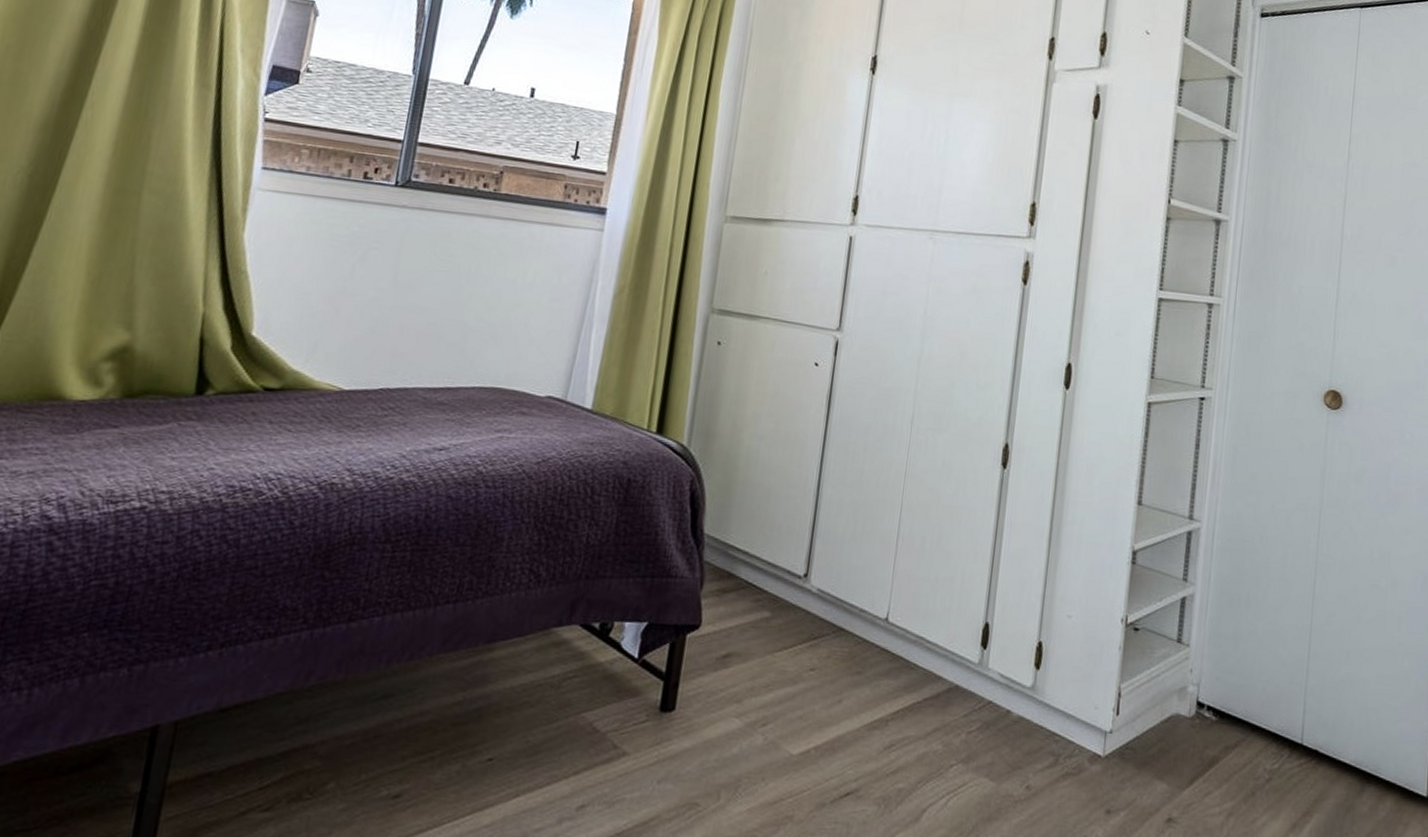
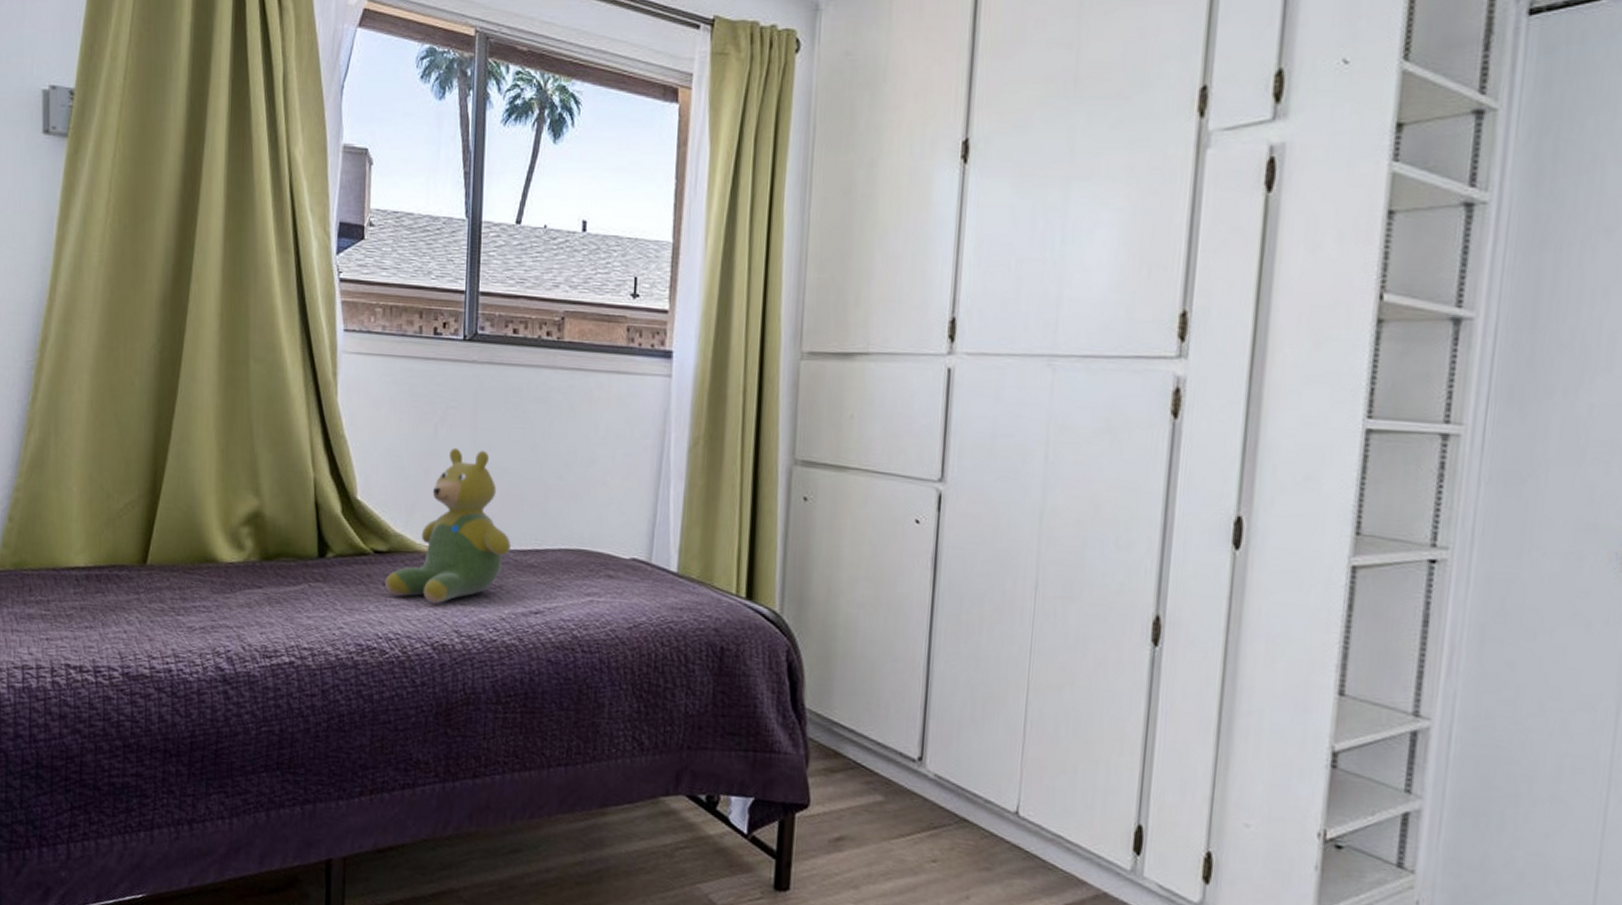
teddy bear: none [271,287,422,442] -> present [384,447,511,604]

